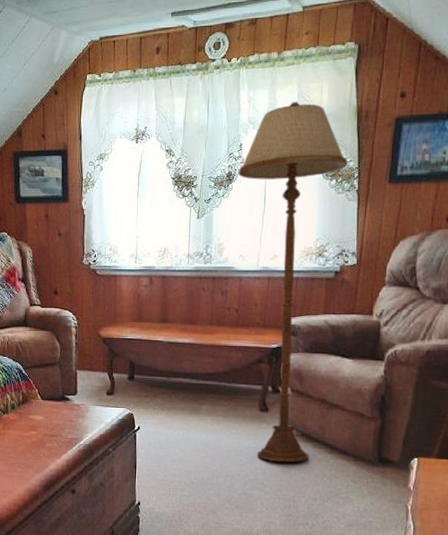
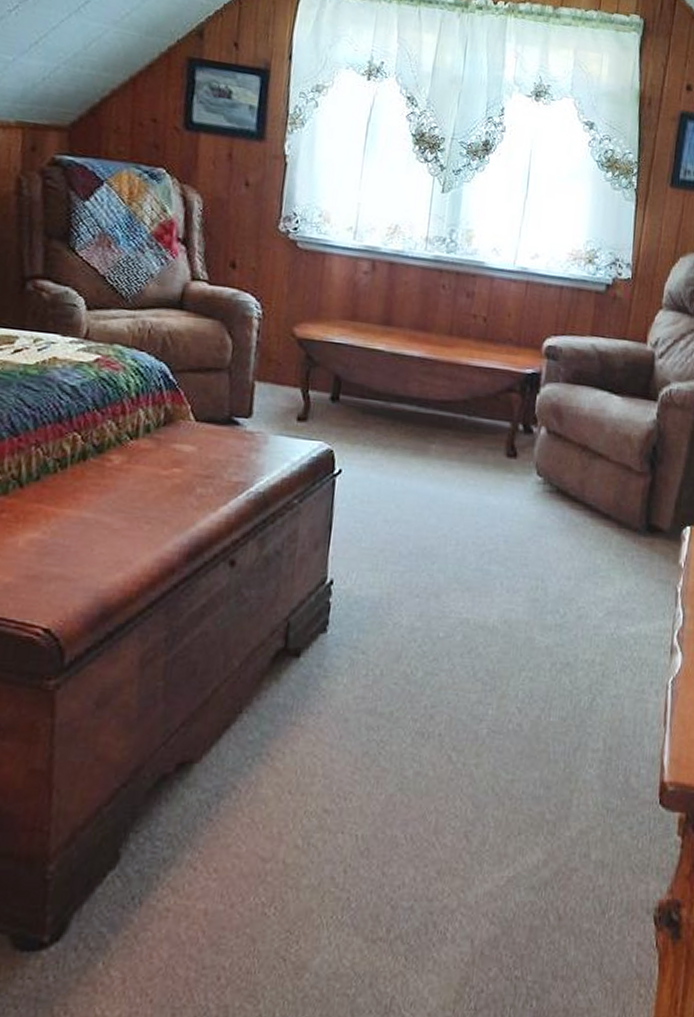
floor lamp: present [238,102,348,463] -> none [497,69,627,528]

